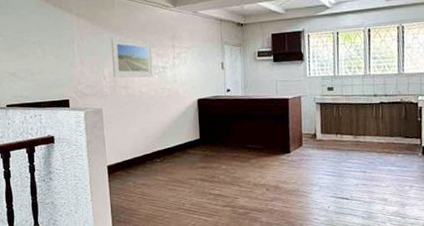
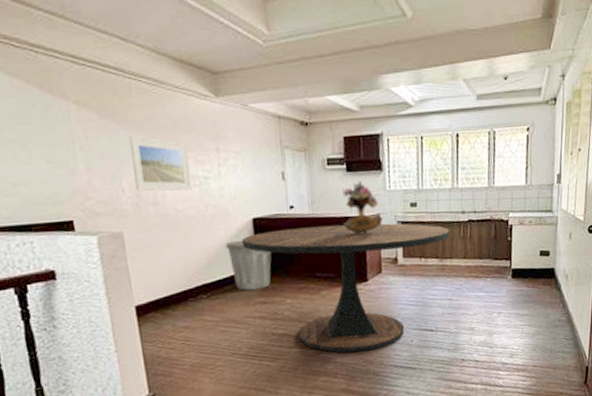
trash can: none [176,116,211,157] -> present [225,240,272,290]
dining table: none [188,104,364,214] -> present [241,223,450,353]
bouquet: none [269,70,303,113] -> present [342,181,383,234]

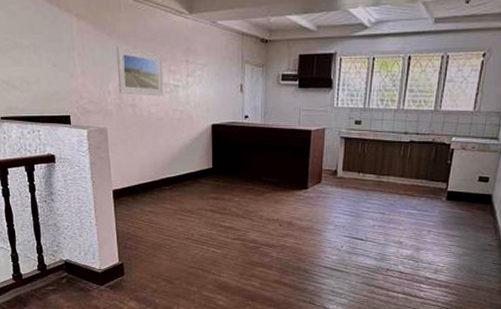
trash can: present [225,240,272,290] -> none [187,142,225,186]
dining table: present [241,223,450,353] -> none [201,136,391,250]
bouquet: present [342,181,383,234] -> none [290,97,327,146]

